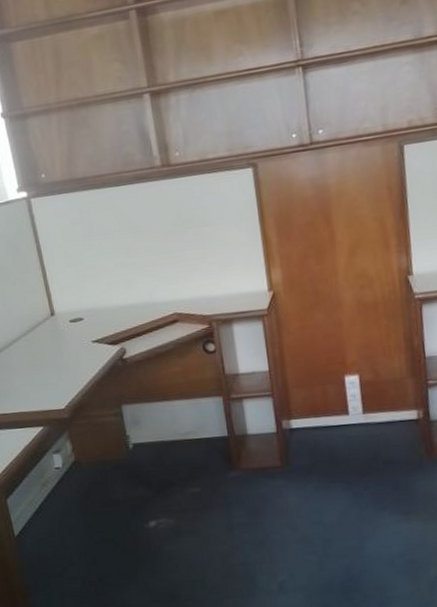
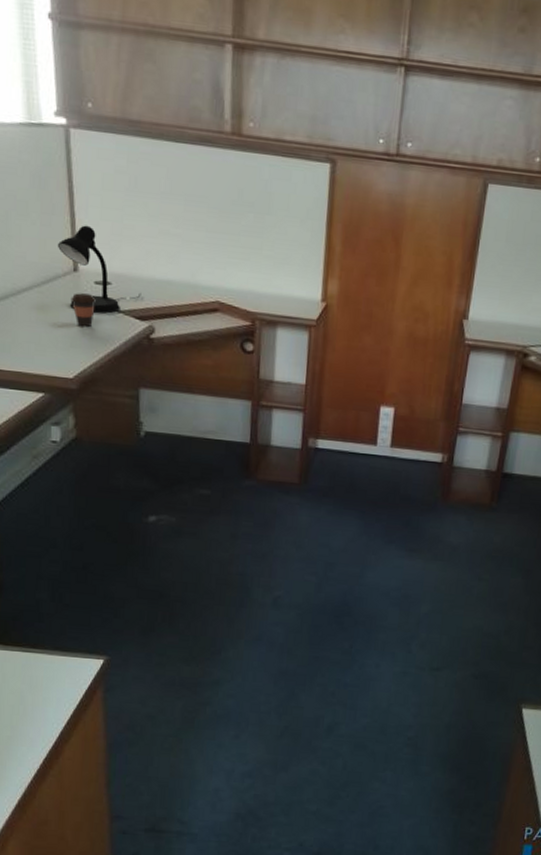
desk lamp: none [34,274,110,349] -> present [57,225,142,314]
coffee cup: none [52,332,74,362] -> present [71,293,96,328]

